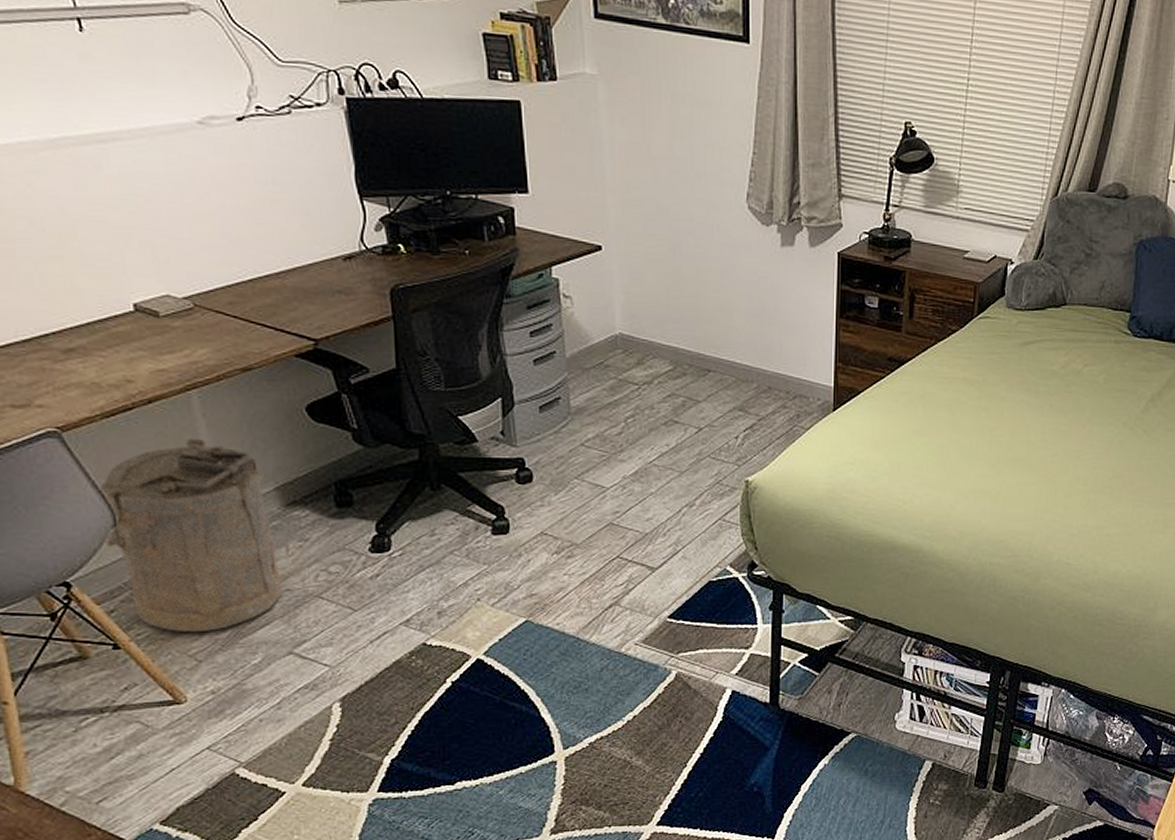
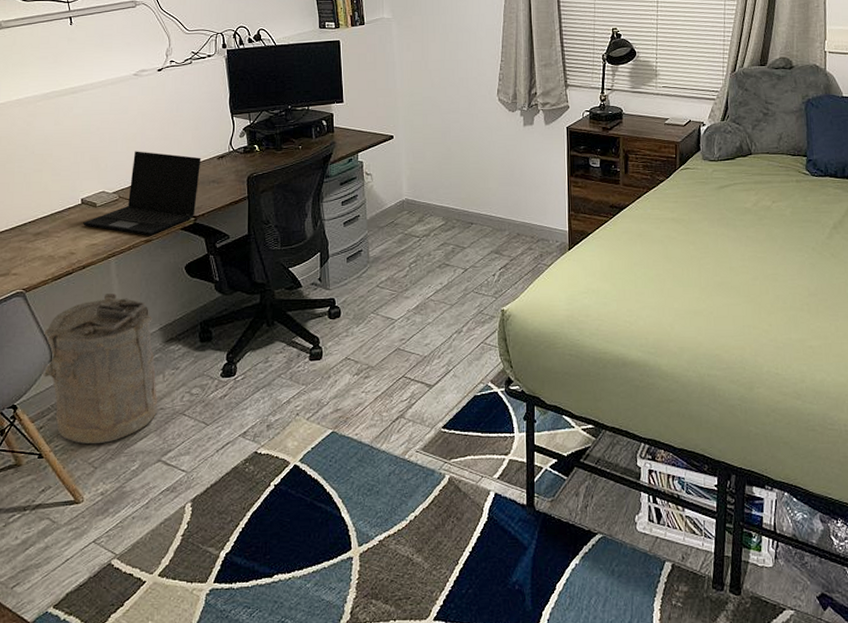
laptop: none [140,239,318,363] -> present [83,151,201,236]

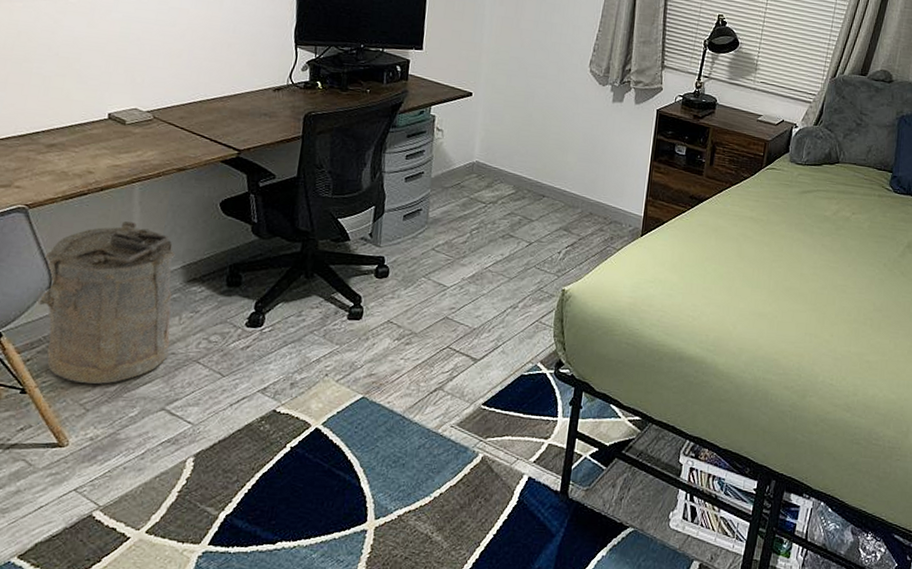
laptop: present [83,151,201,236] -> none [107,69,255,165]

